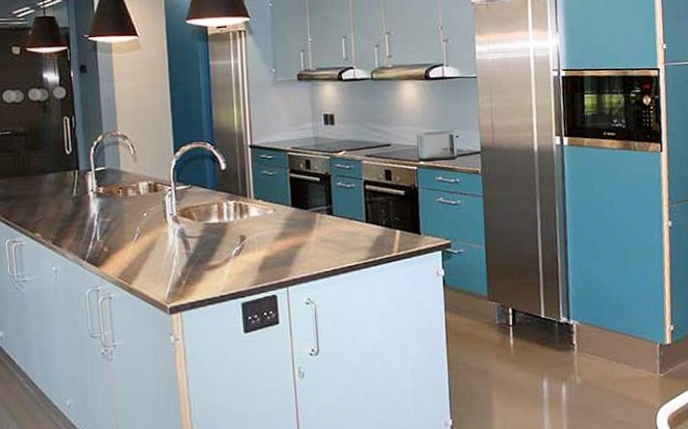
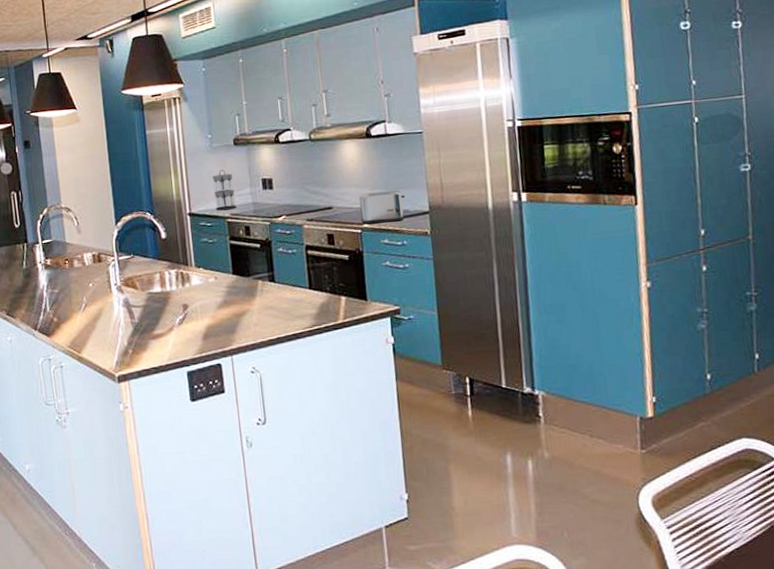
spice rack: none [275,104,297,144] -> present [213,170,236,211]

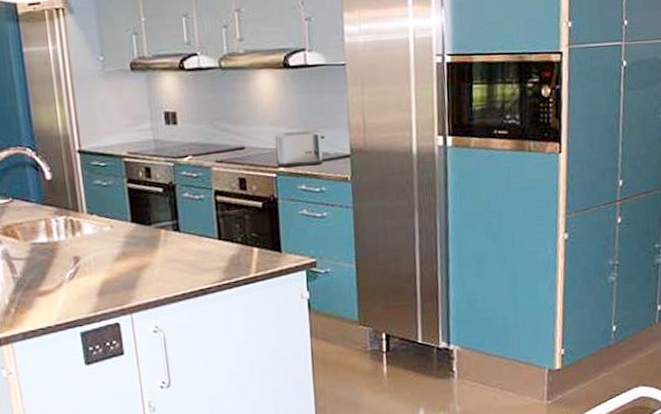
spice rack: present [213,170,236,211] -> none [106,99,134,149]

